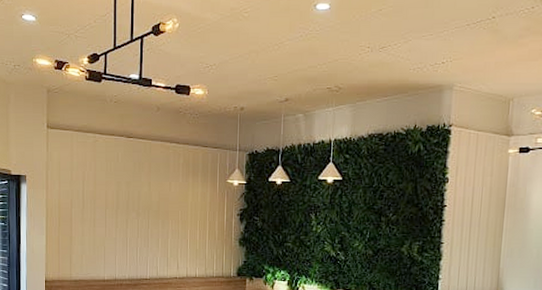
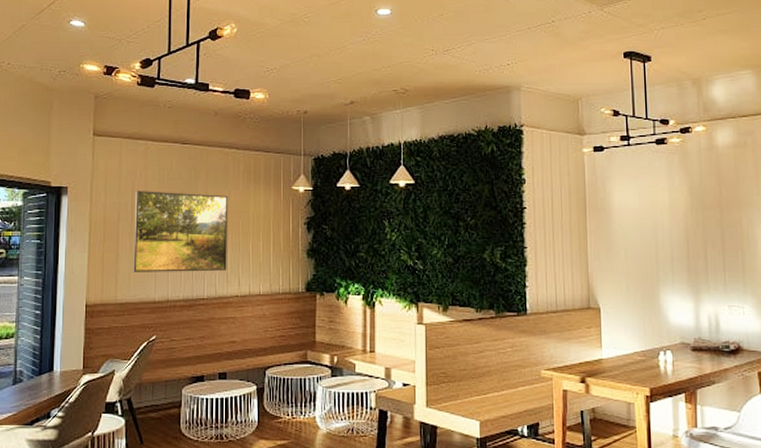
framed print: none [85,181,169,255] -> present [133,191,229,272]

